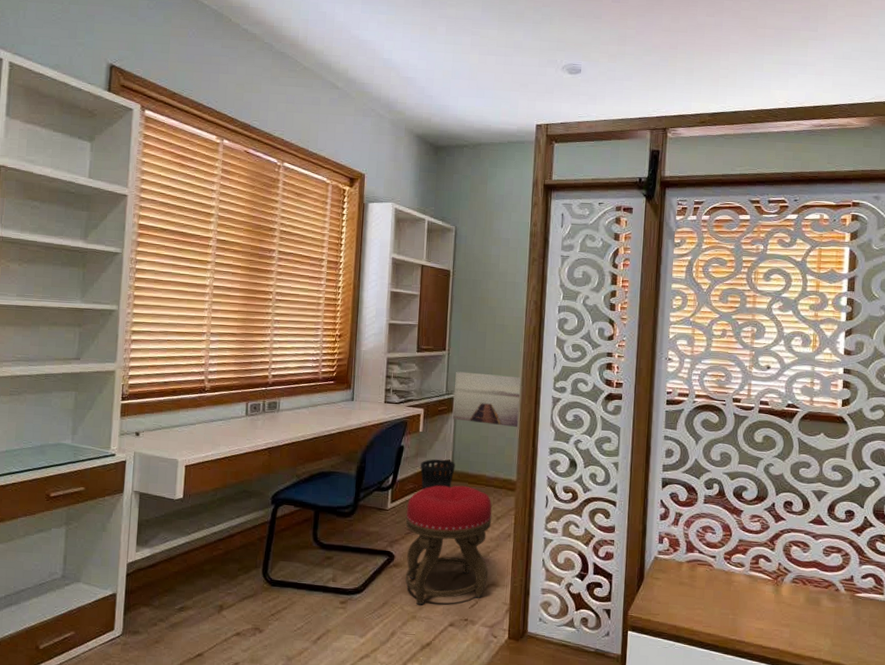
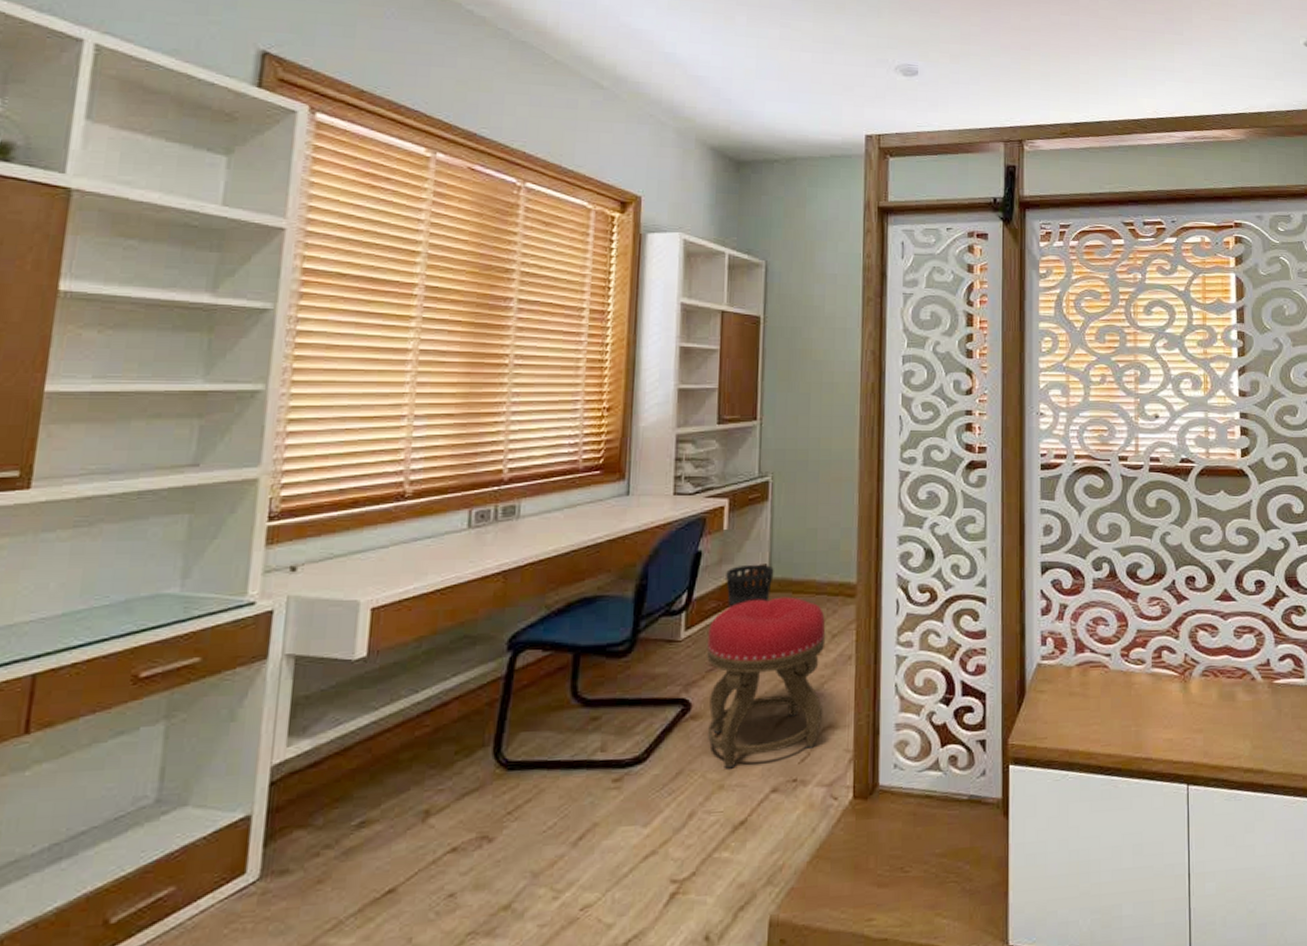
wall art: present [453,371,521,427] -> none [769,446,858,513]

